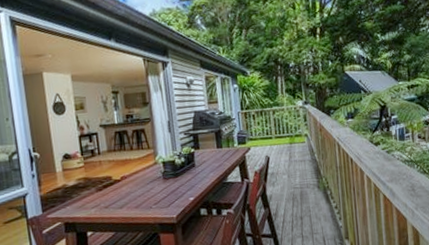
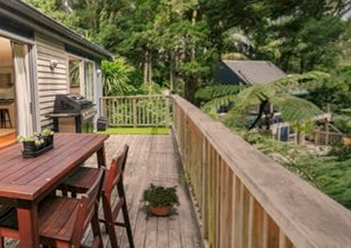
potted plant: none [283,190,322,224] -> present [139,183,181,219]

